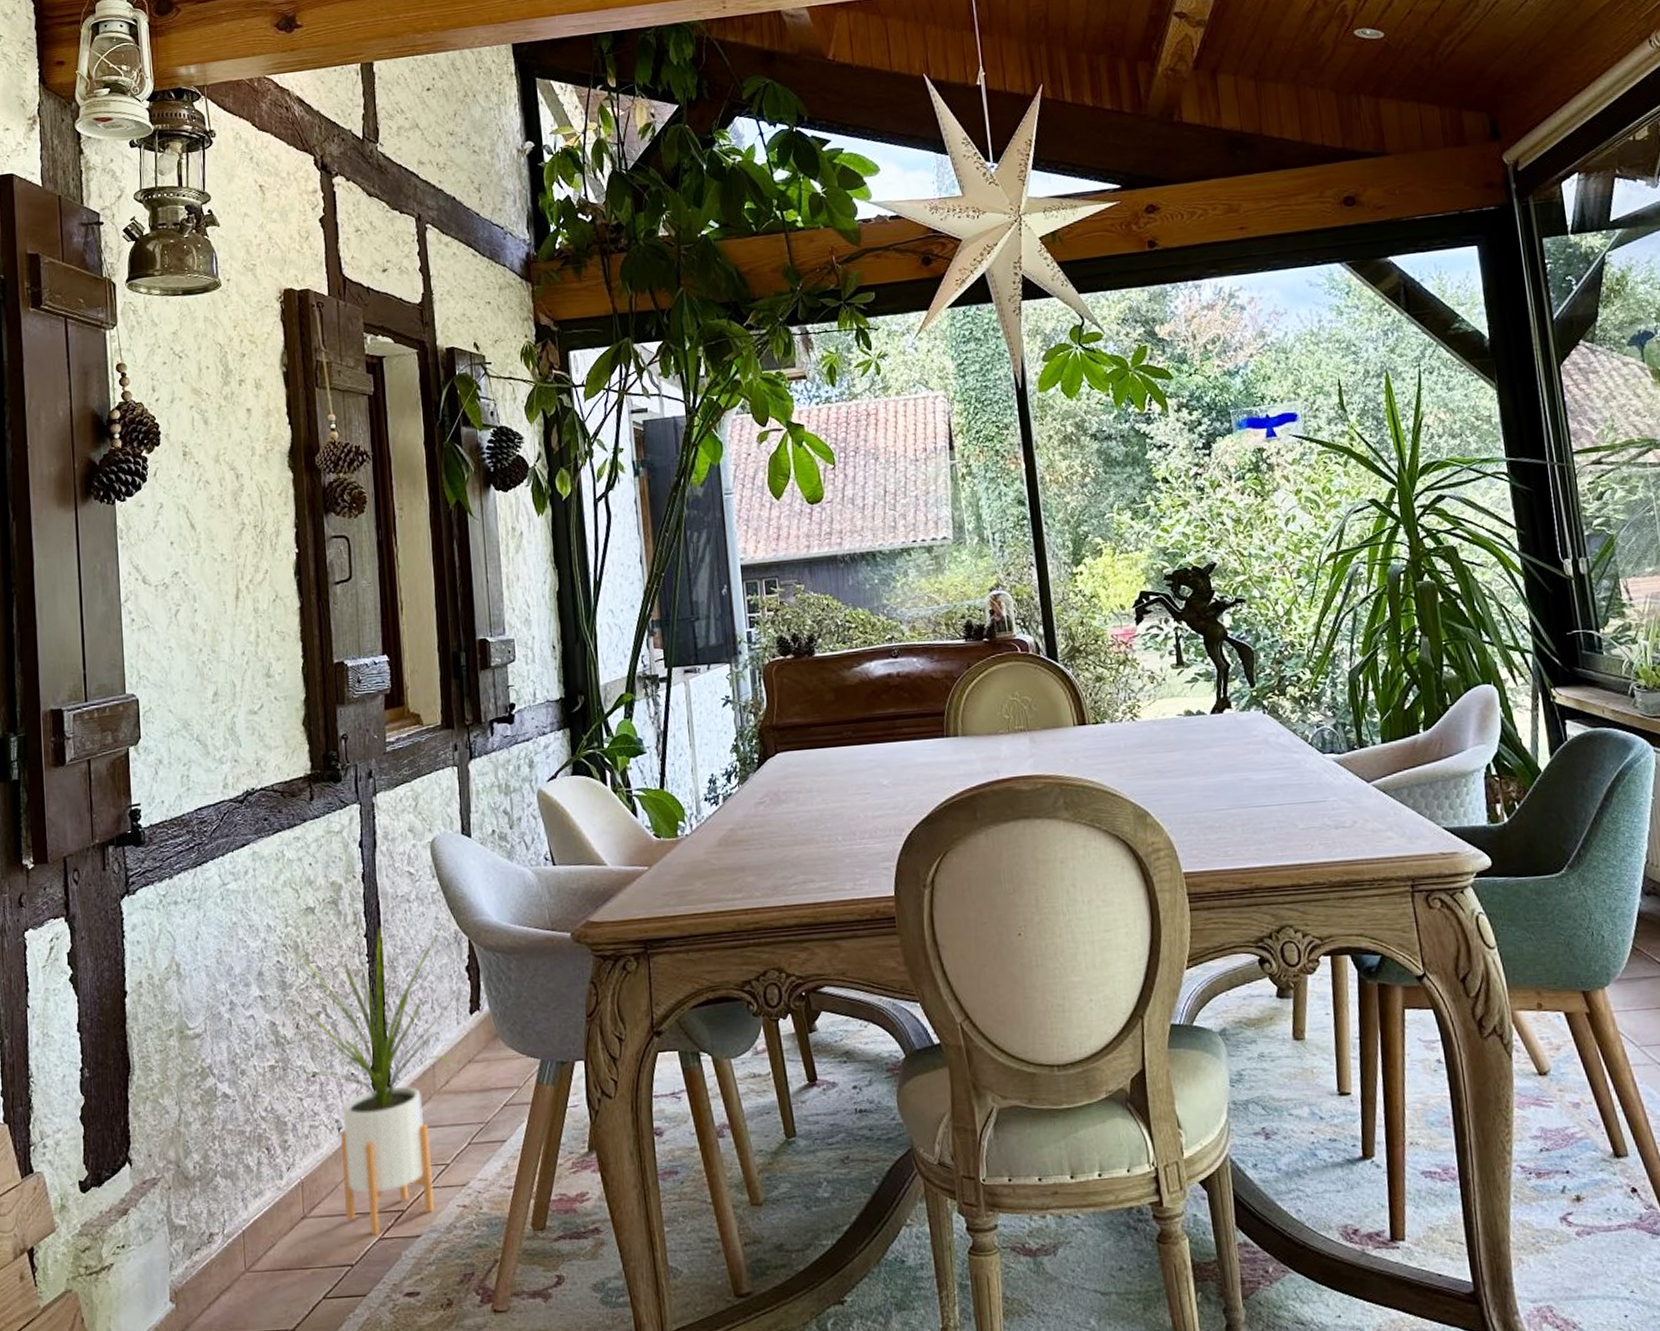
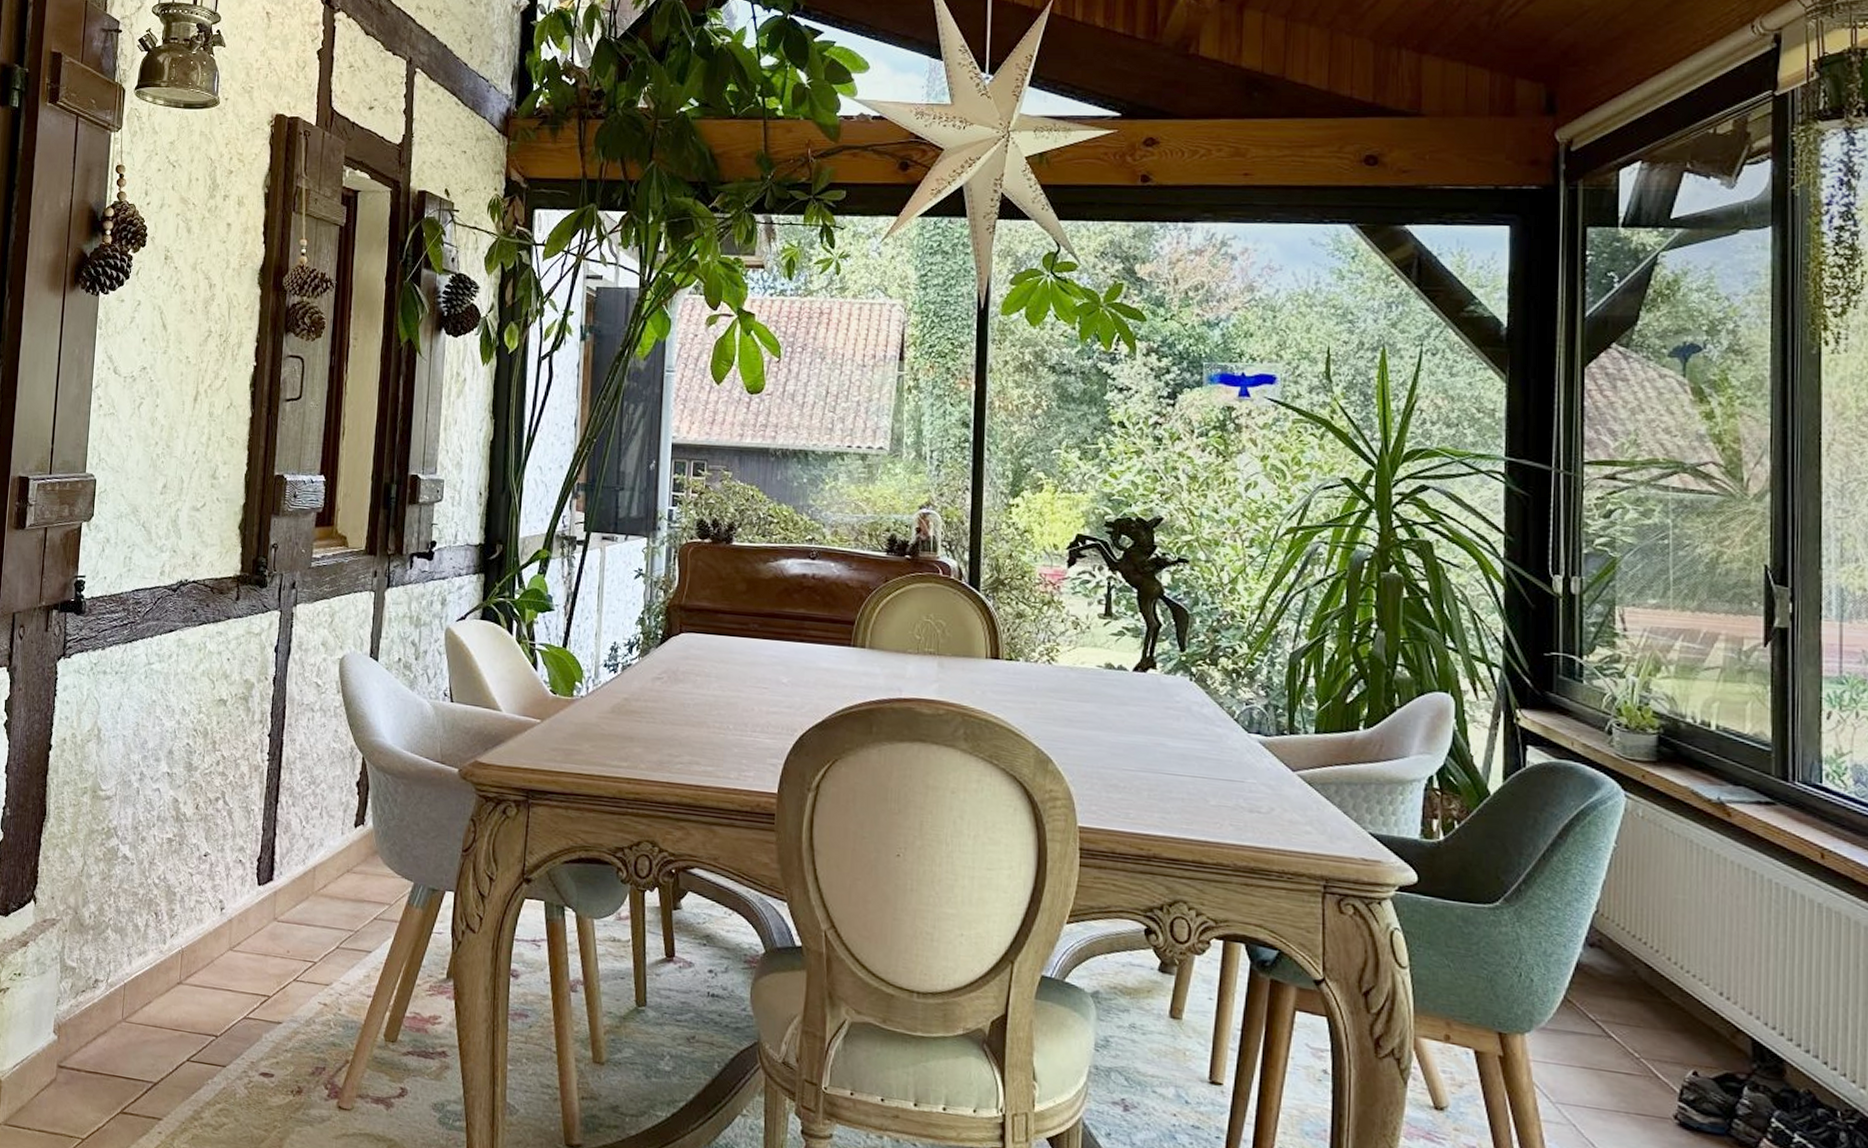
house plant: present [296,906,456,1236] -> none [195,712,344,1014]

